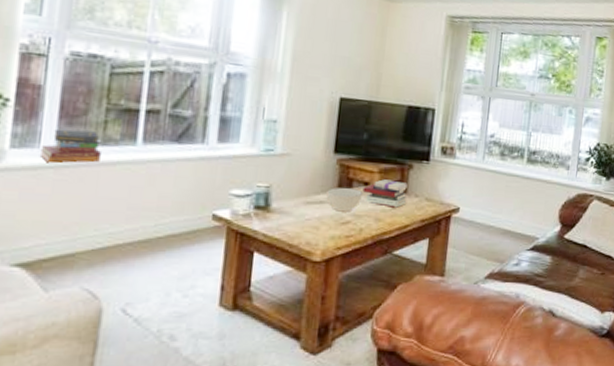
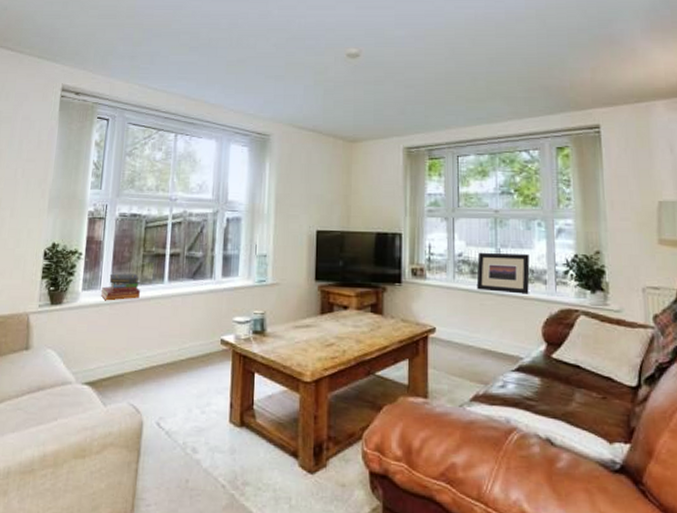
bowl: present [326,187,362,212] -> none [312,311,343,335]
books: present [362,179,408,208] -> none [342,303,384,329]
picture frame: none [504,135,557,178] -> present [476,253,530,294]

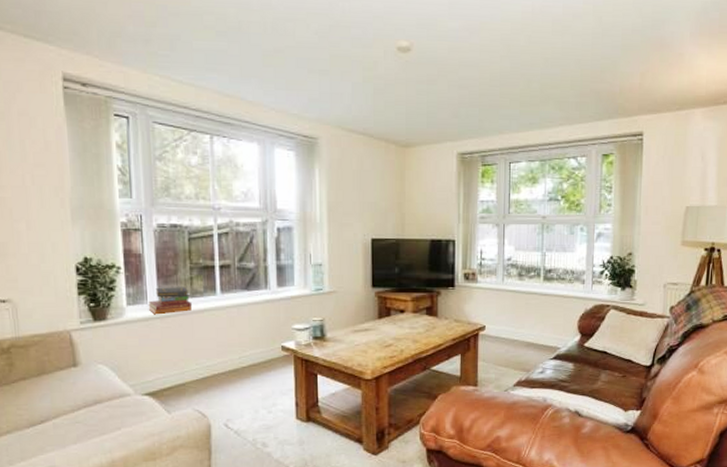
picture frame: present [476,253,530,294] -> none [523,257,571,293]

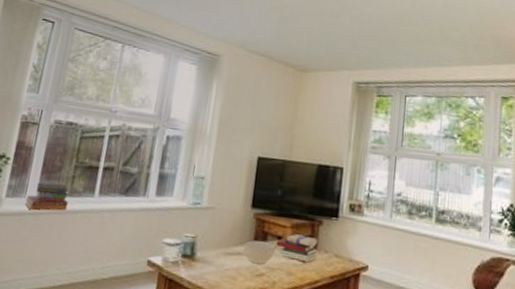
bowl: none [370,315,399,337] -> present [243,240,276,265]
books: none [399,306,439,330] -> present [276,234,318,263]

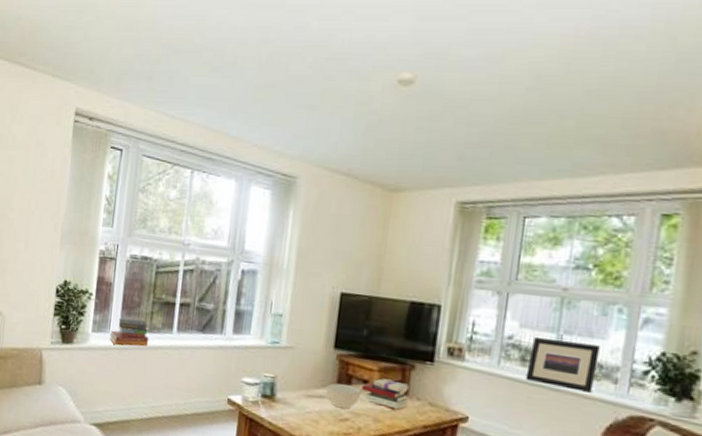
picture frame: none [412,194,467,240] -> present [525,338,600,393]

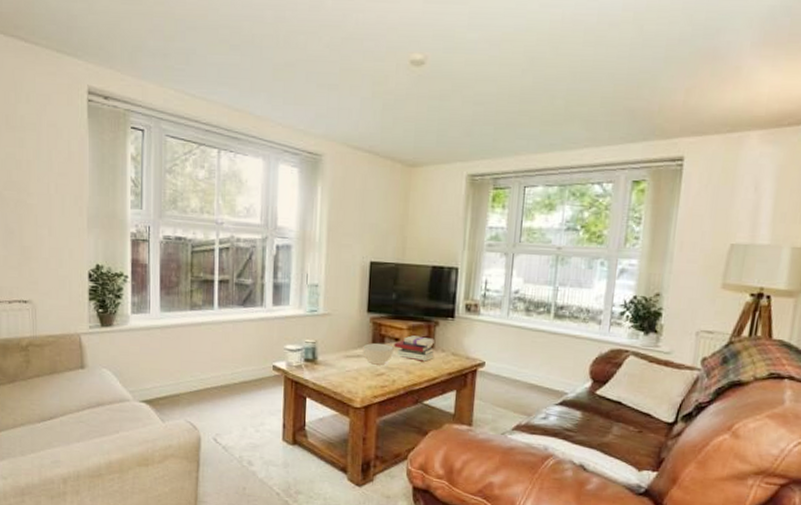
books: present [110,318,149,347] -> none [150,298,191,325]
picture frame: present [525,338,600,393] -> none [530,291,587,333]

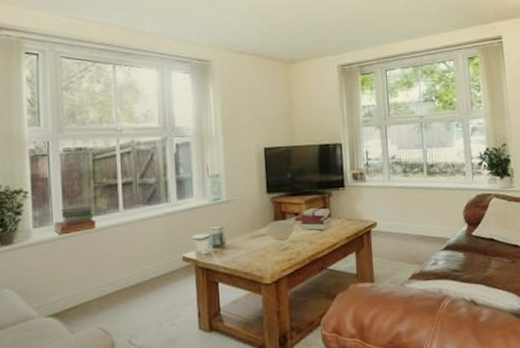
books: none [150,298,191,325] -> present [53,206,97,236]

